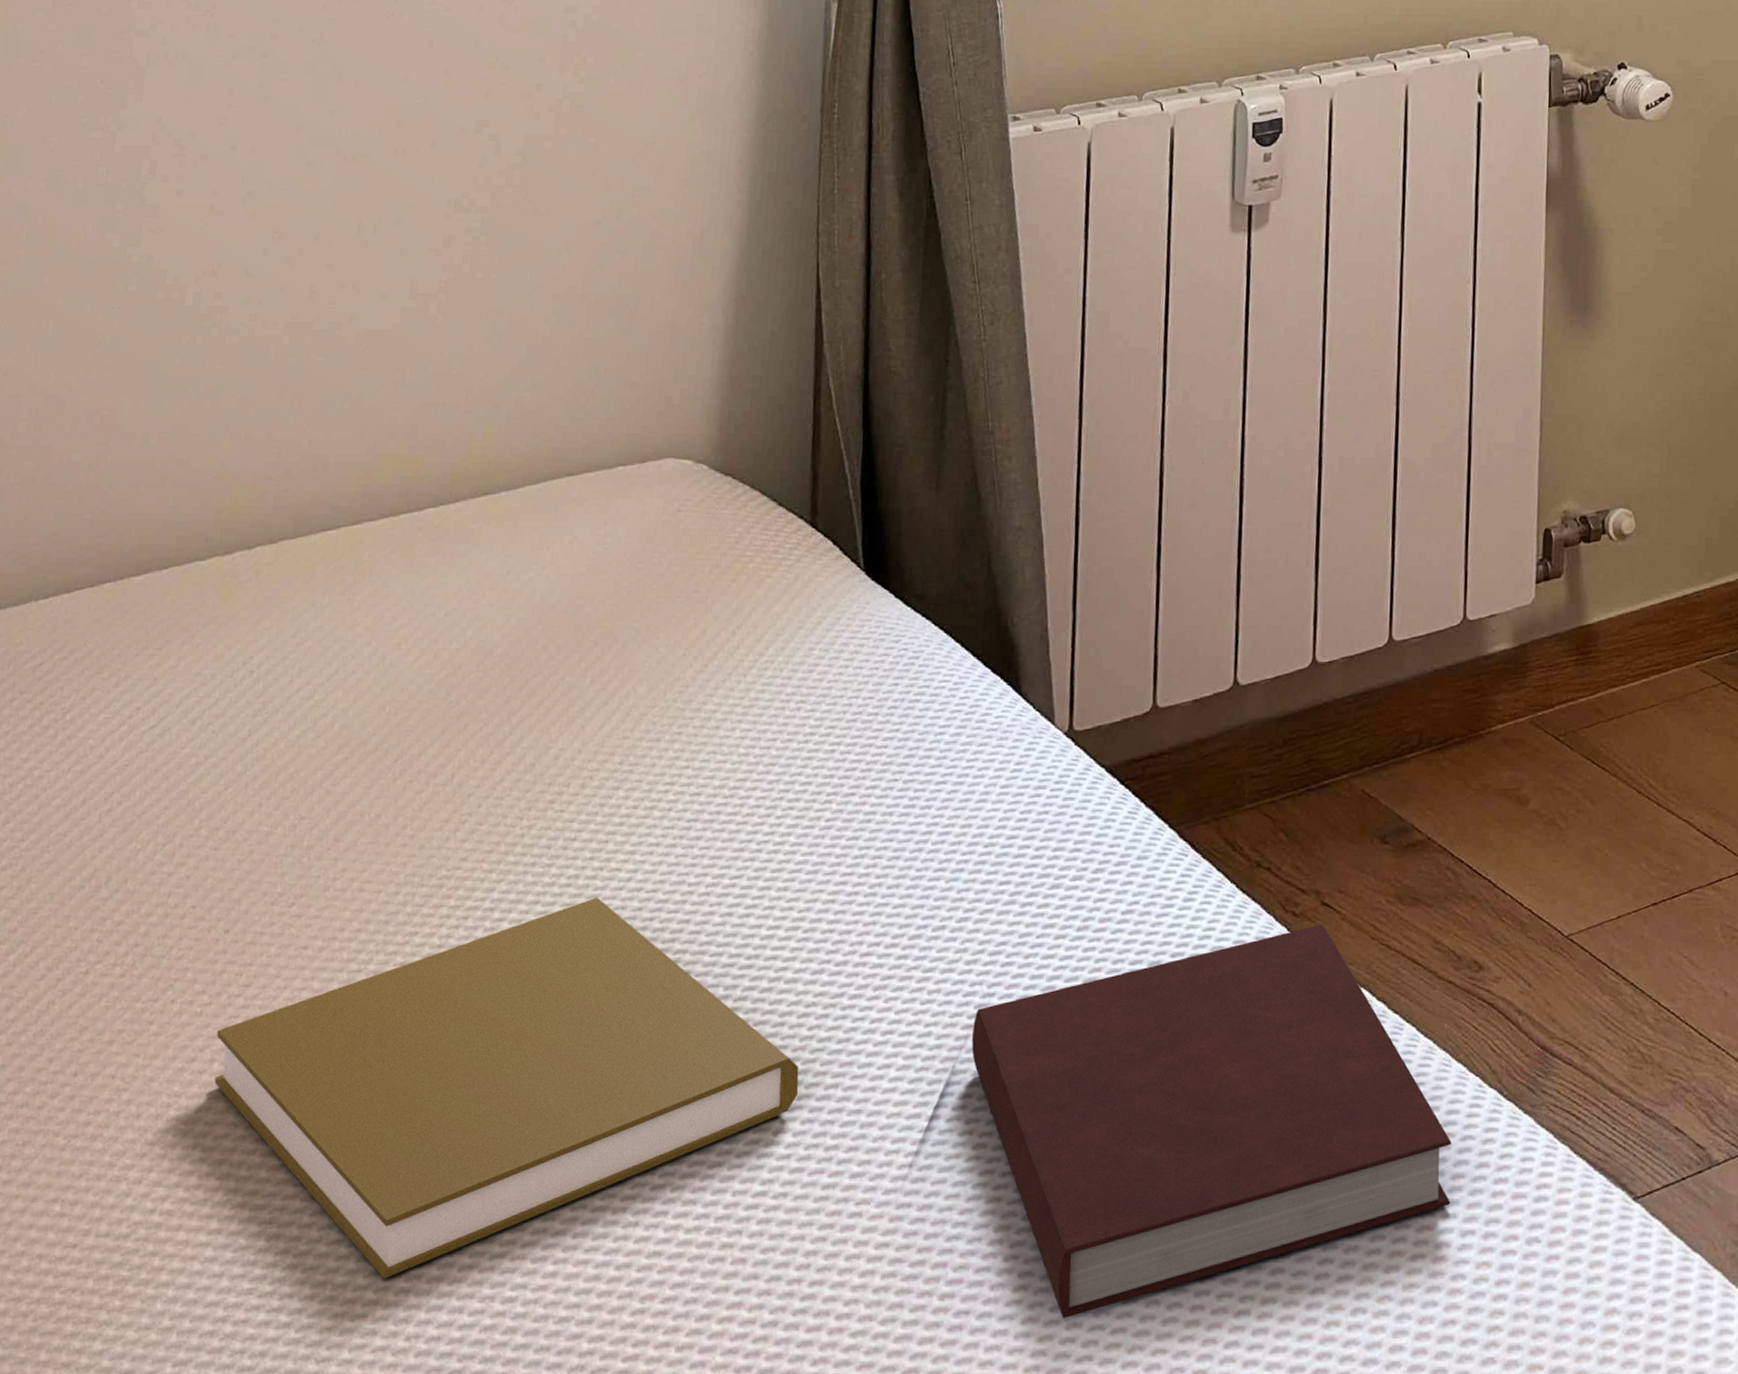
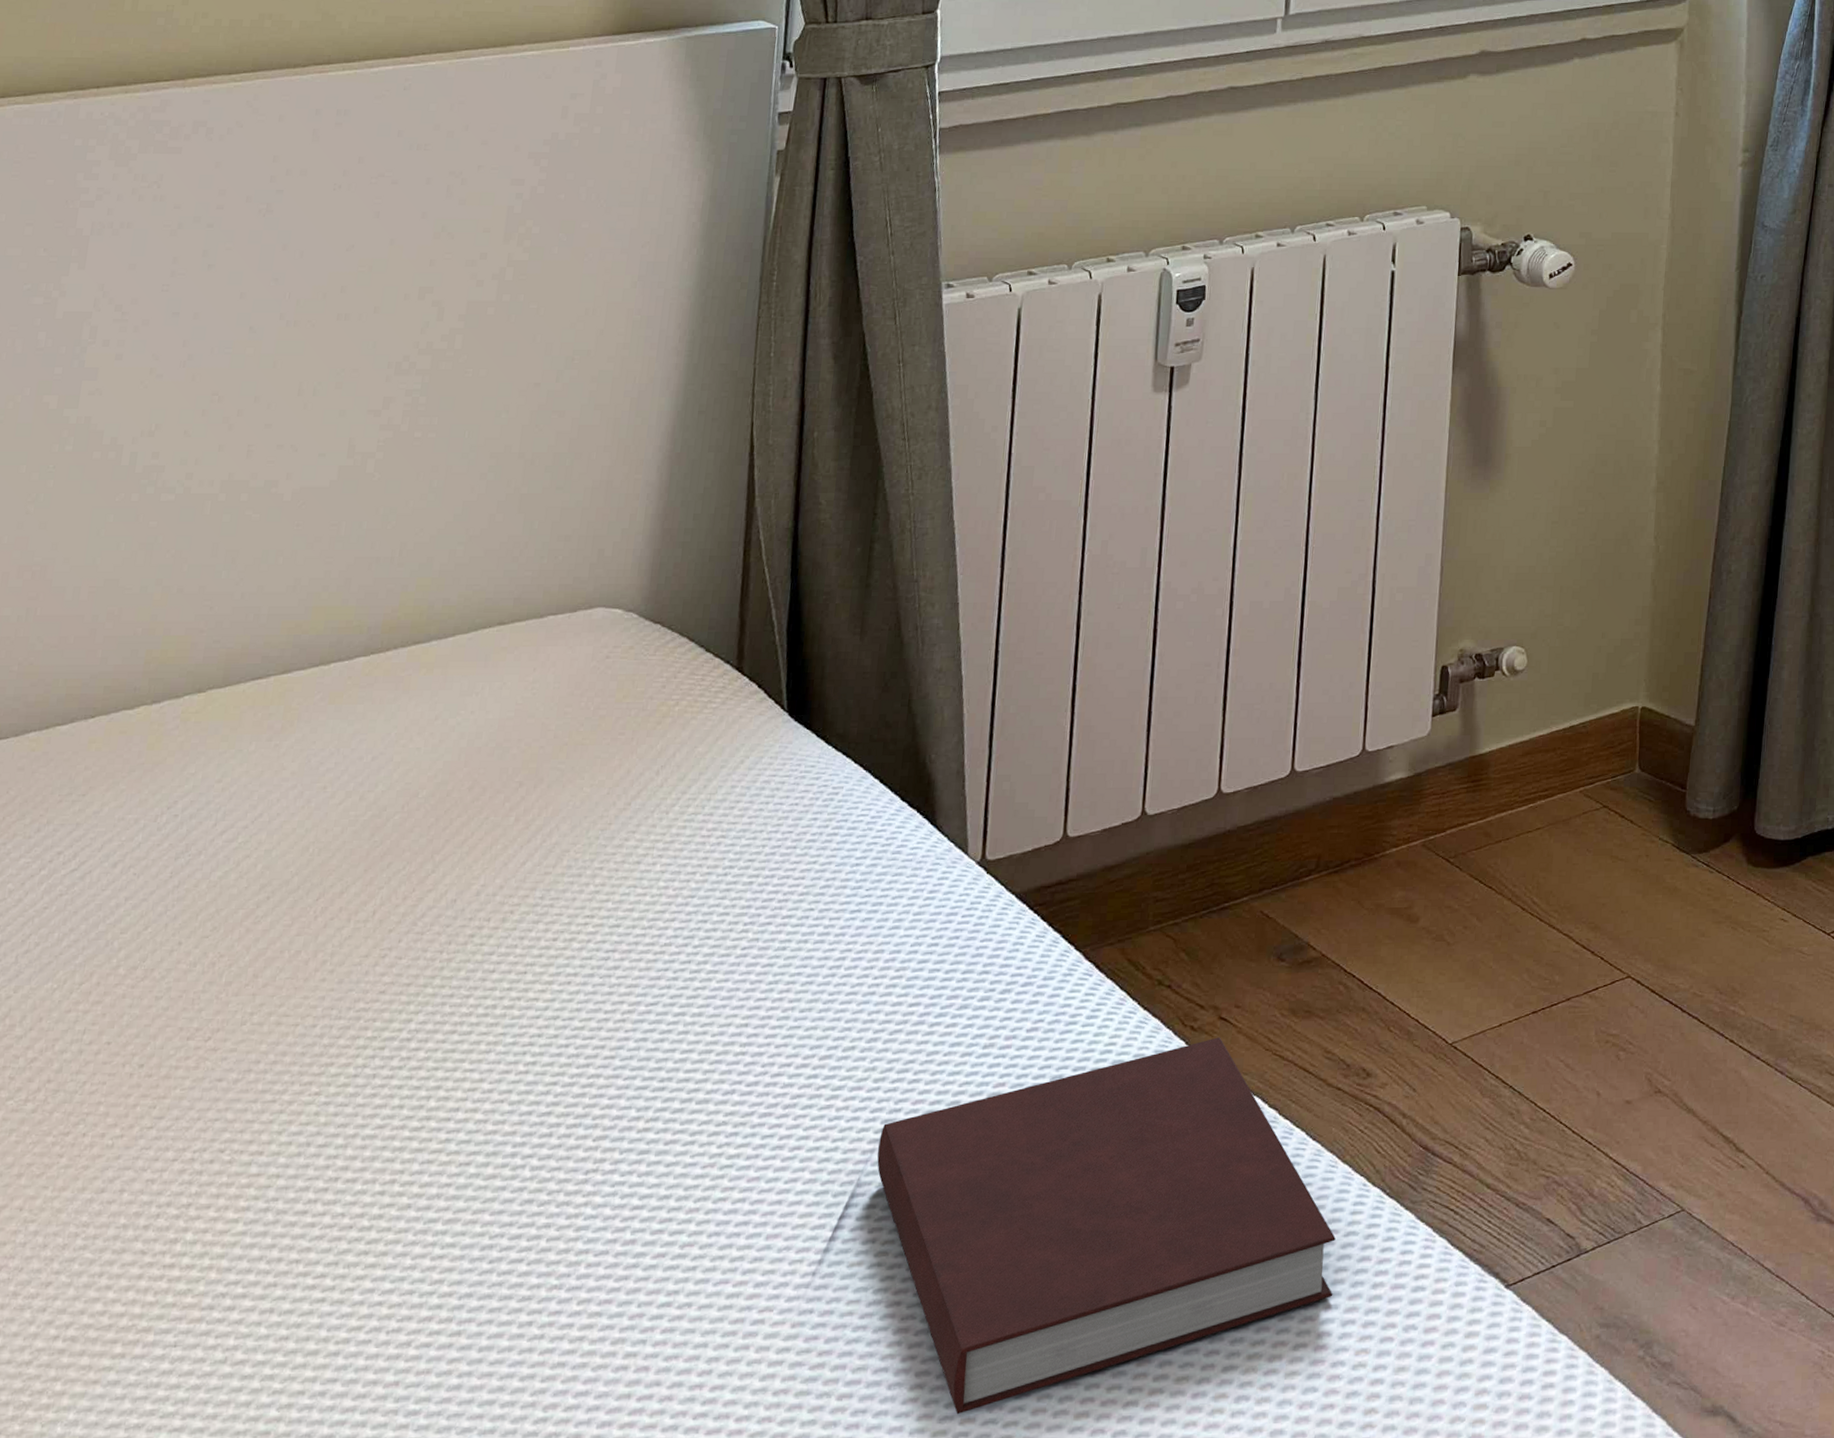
book: present [214,897,799,1279] -> none [123,1026,708,1396]

